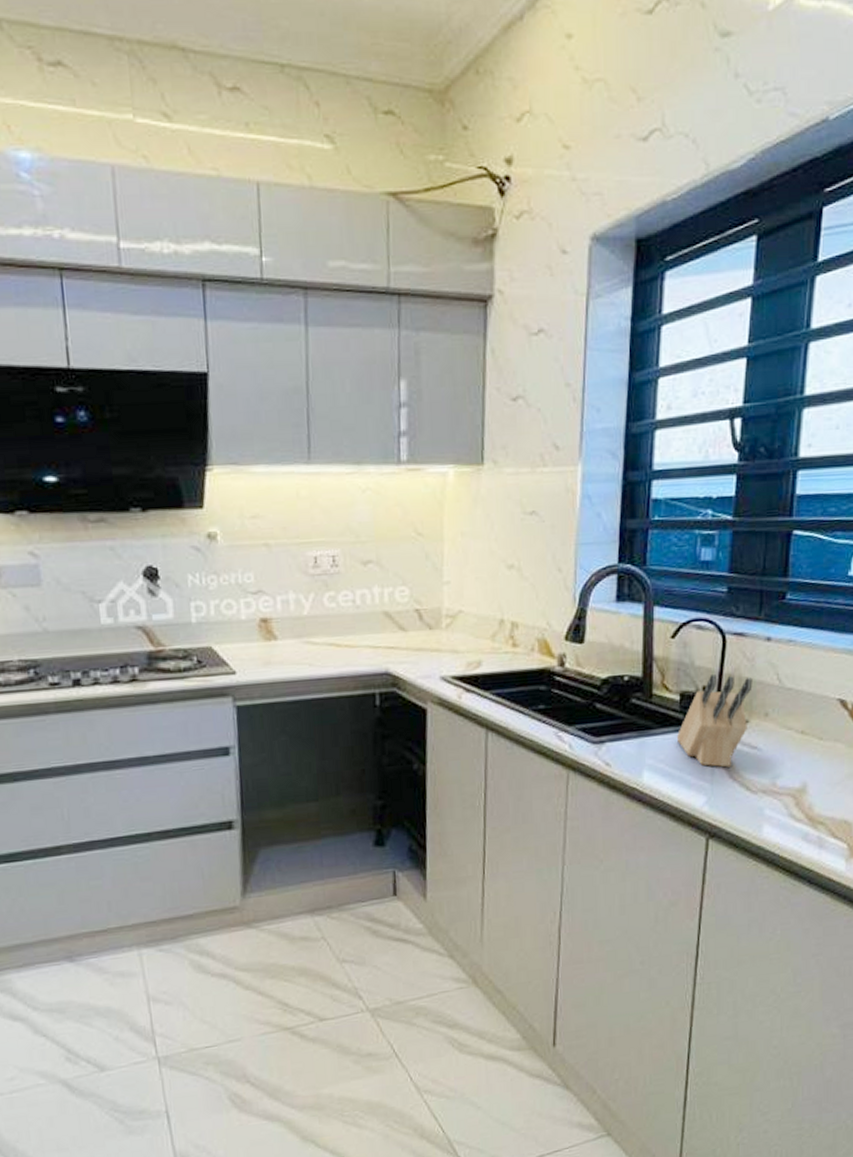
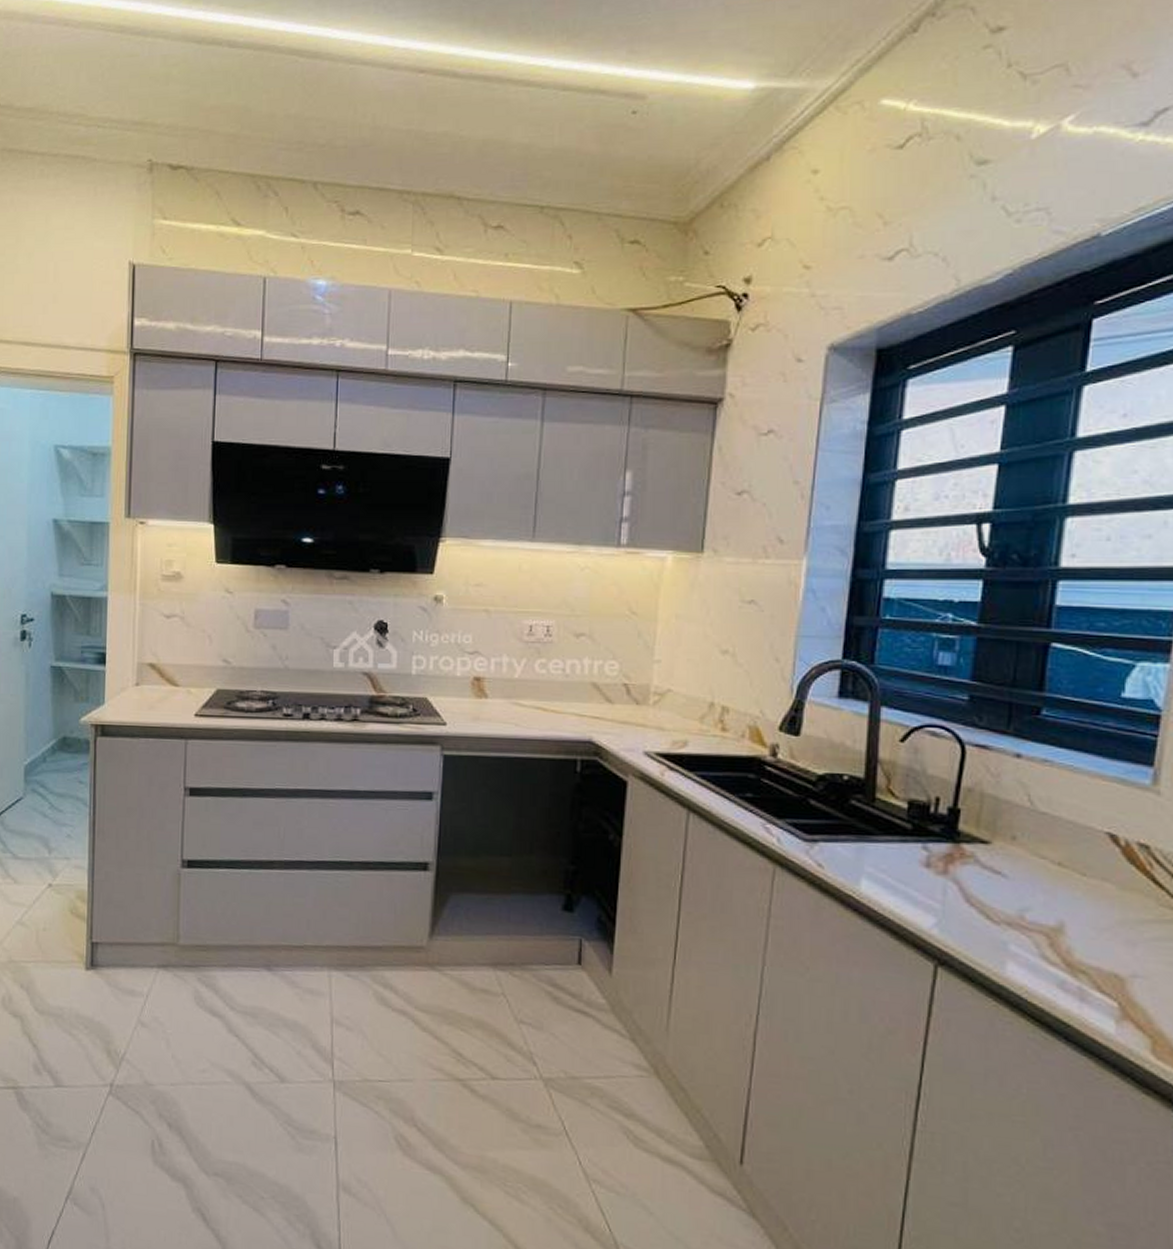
knife block: present [676,675,753,768] -> none [902,786,997,890]

